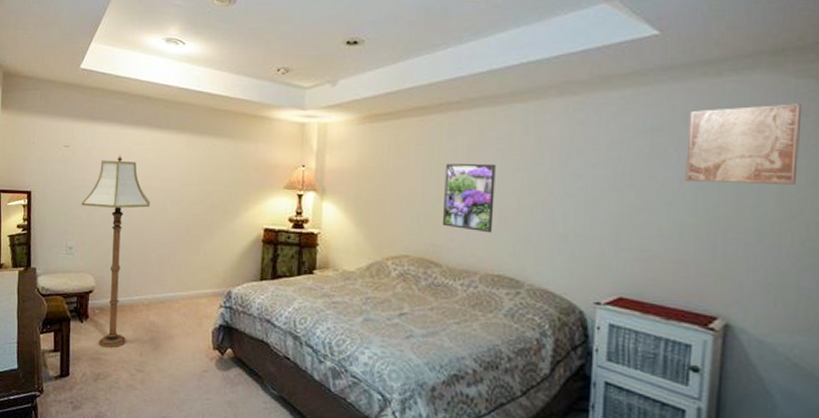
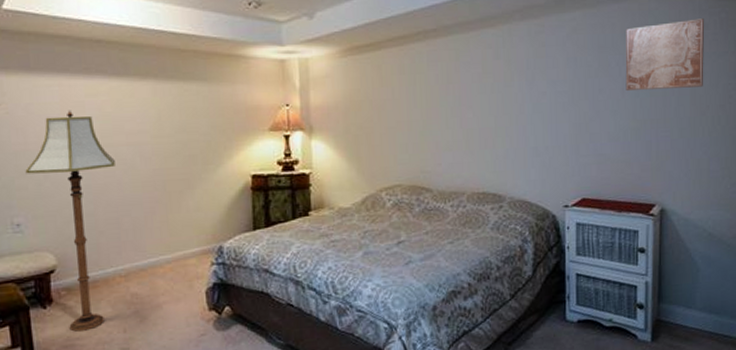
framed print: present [443,163,496,233] -> none [428,88,475,155]

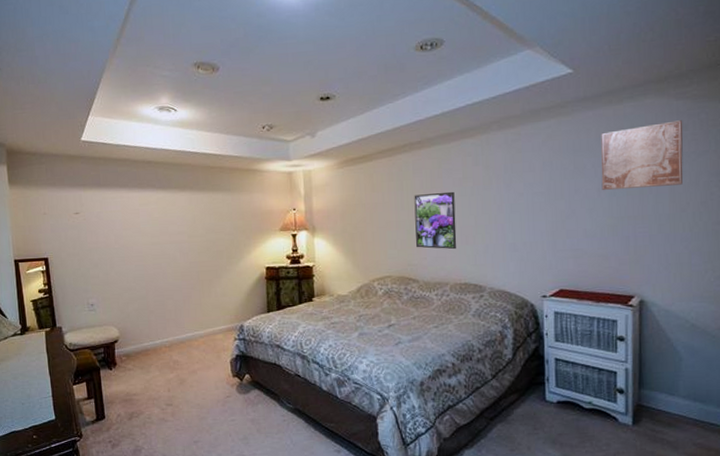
floor lamp: present [25,110,115,332] -> none [97,216,161,389]
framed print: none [428,88,475,155] -> present [414,191,457,250]

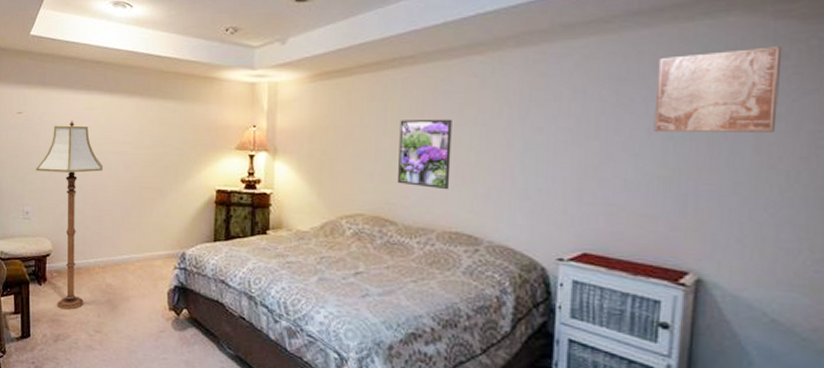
floor lamp: none [97,216,161,389] -> present [36,120,103,310]

